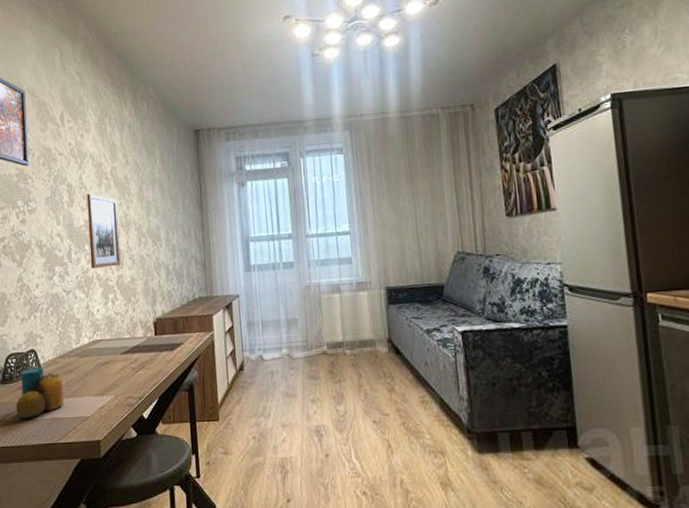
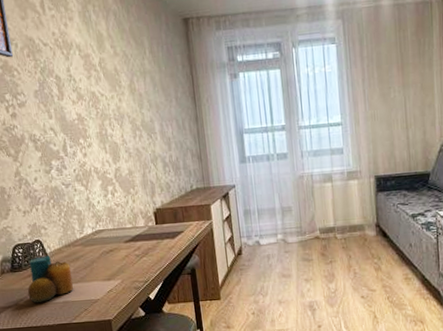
picture frame: present [86,193,121,269] -> none [76,86,118,162]

